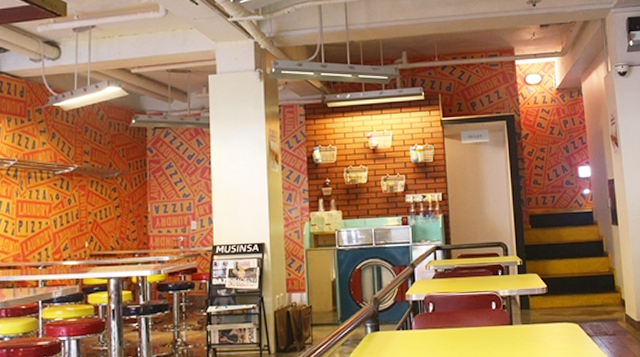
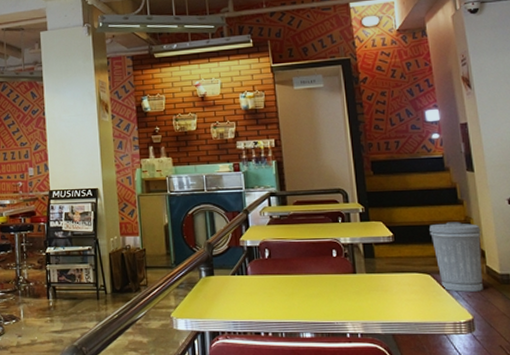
trash can: none [579,273,622,340] -> present [429,221,483,292]

